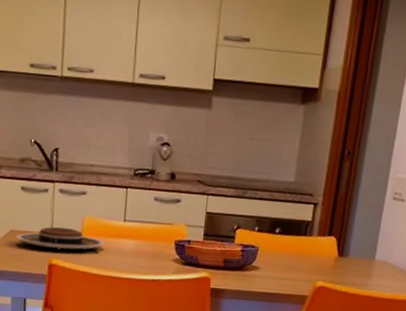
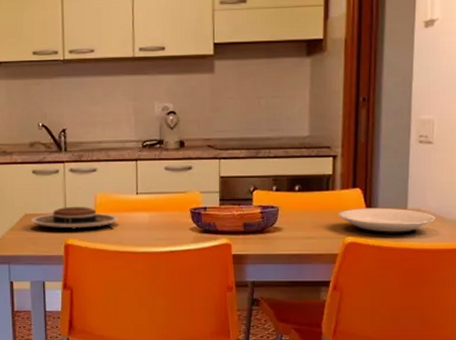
plate: none [312,255,398,284] -> present [338,208,435,235]

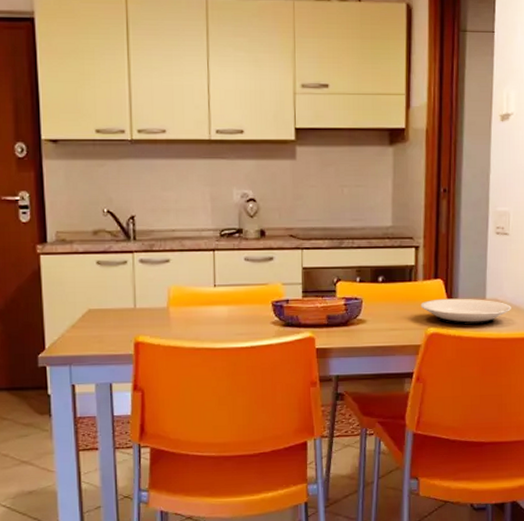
plate: present [31,206,119,230] -> none [95,300,195,326]

